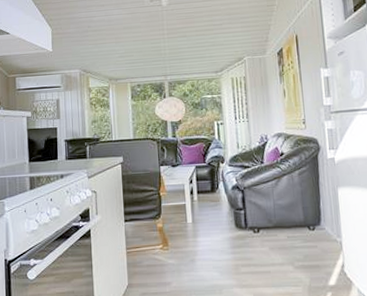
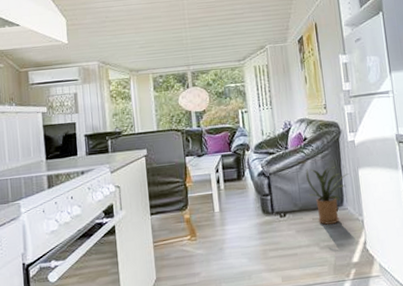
house plant: none [281,183,327,244] -> present [305,166,349,225]

